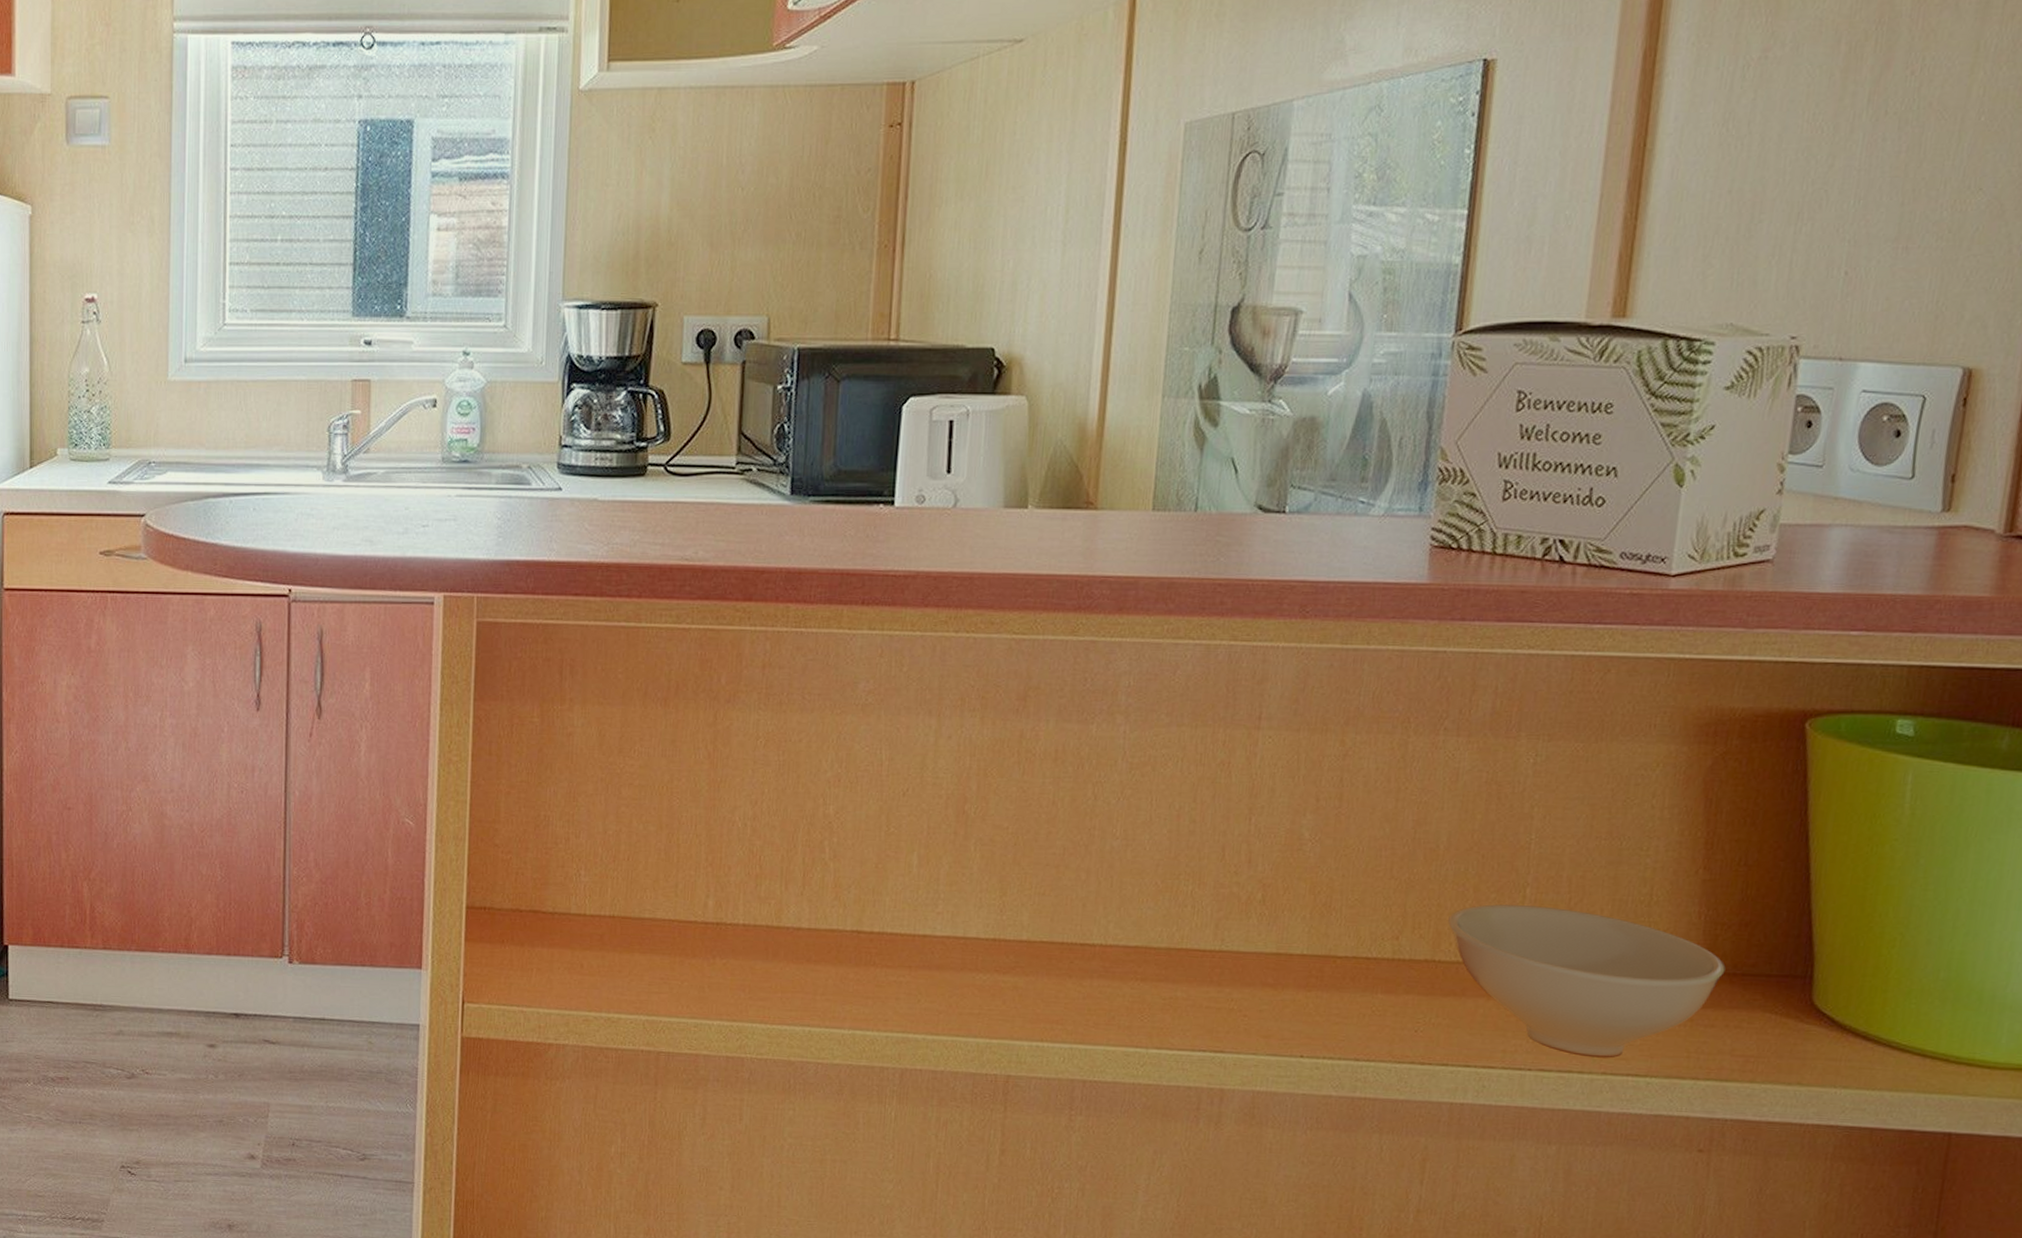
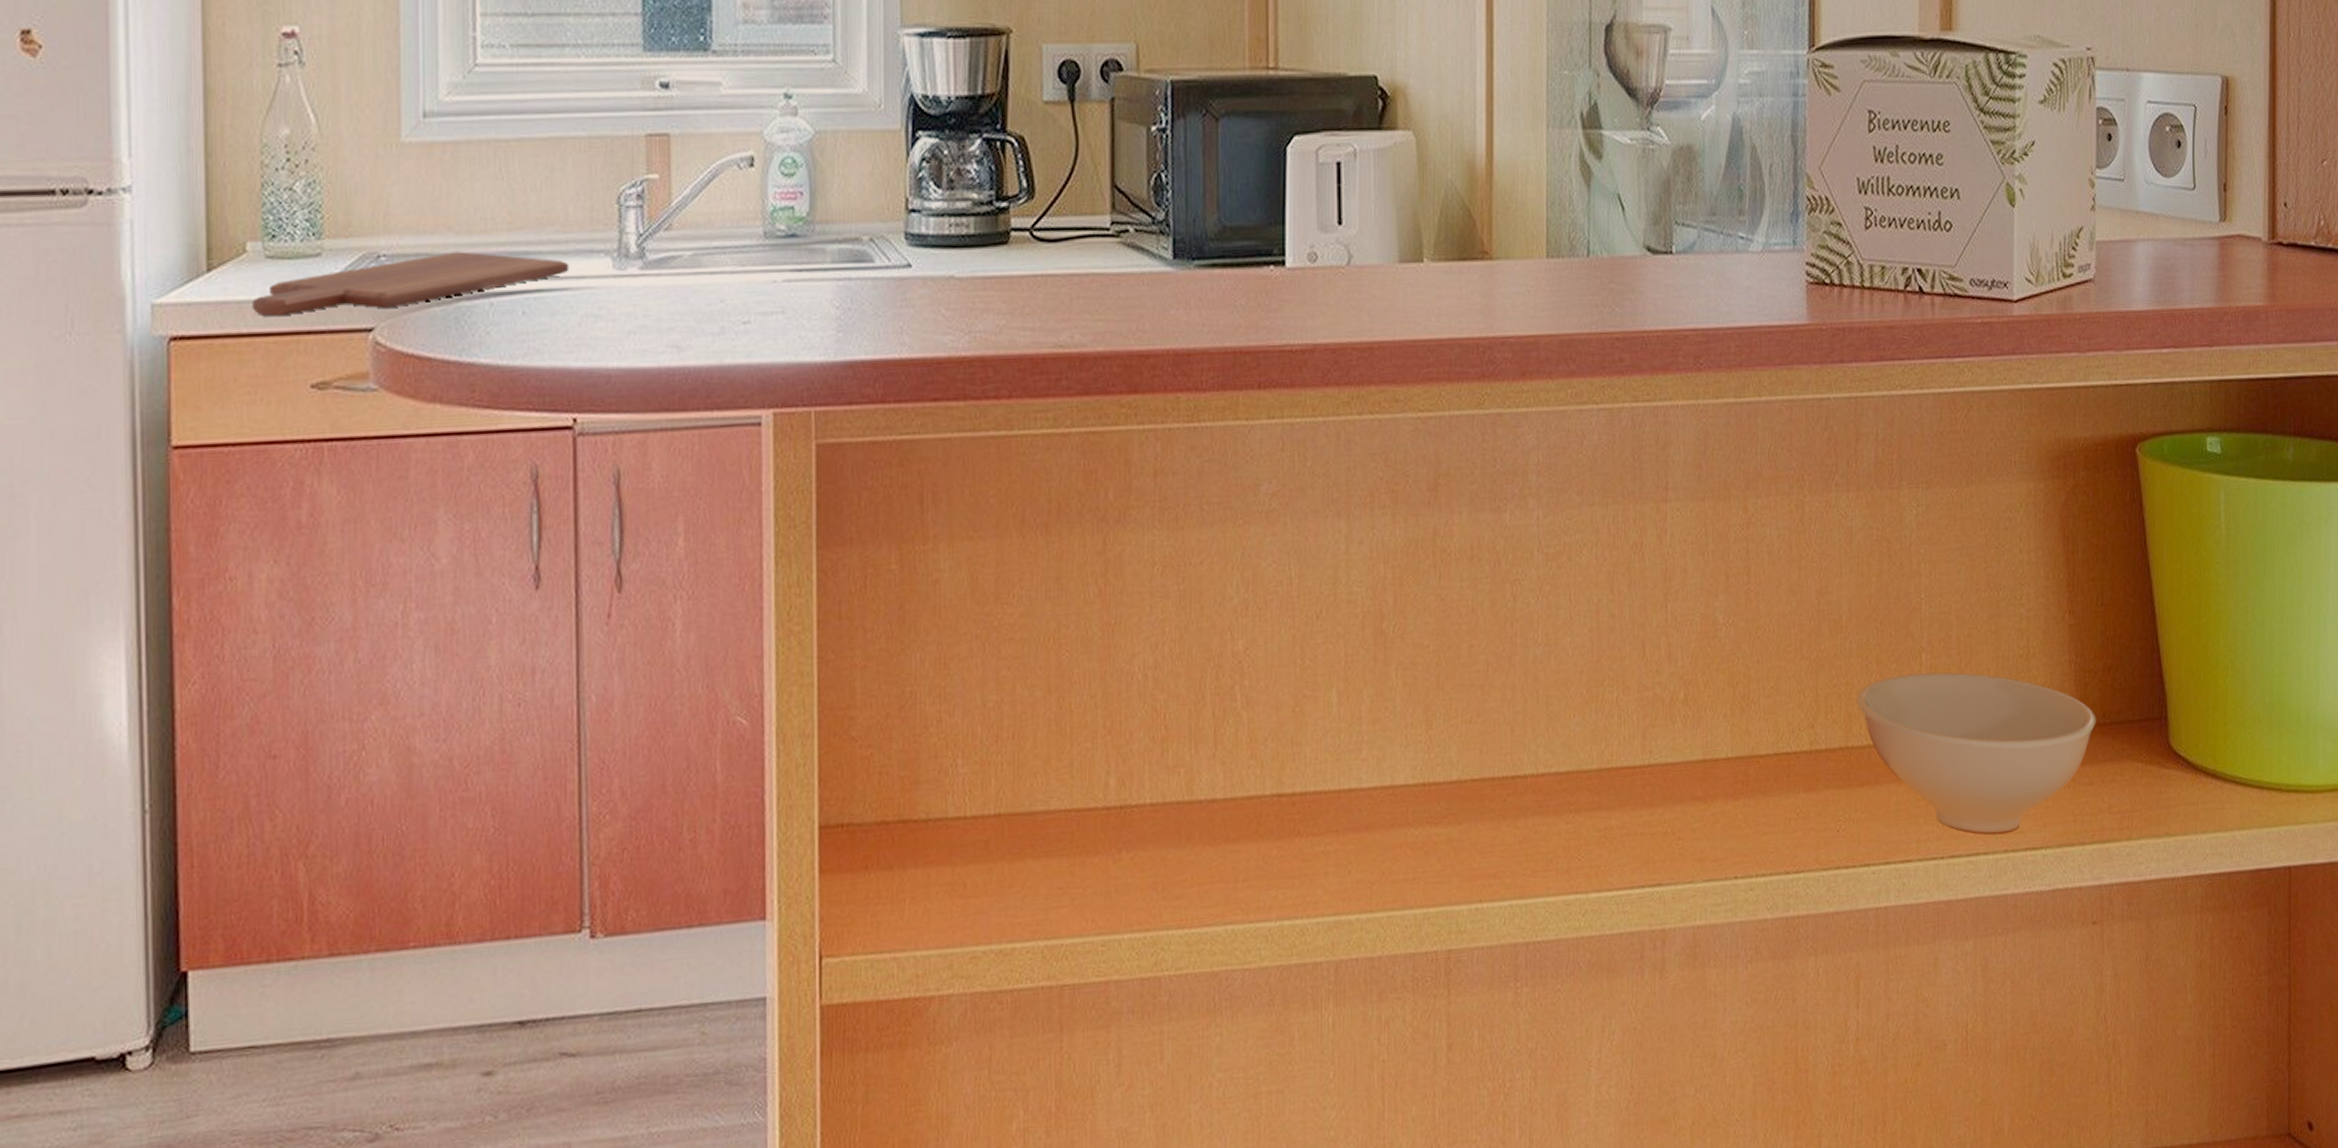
cutting board: none [60,462,290,502] -> present [252,251,569,317]

